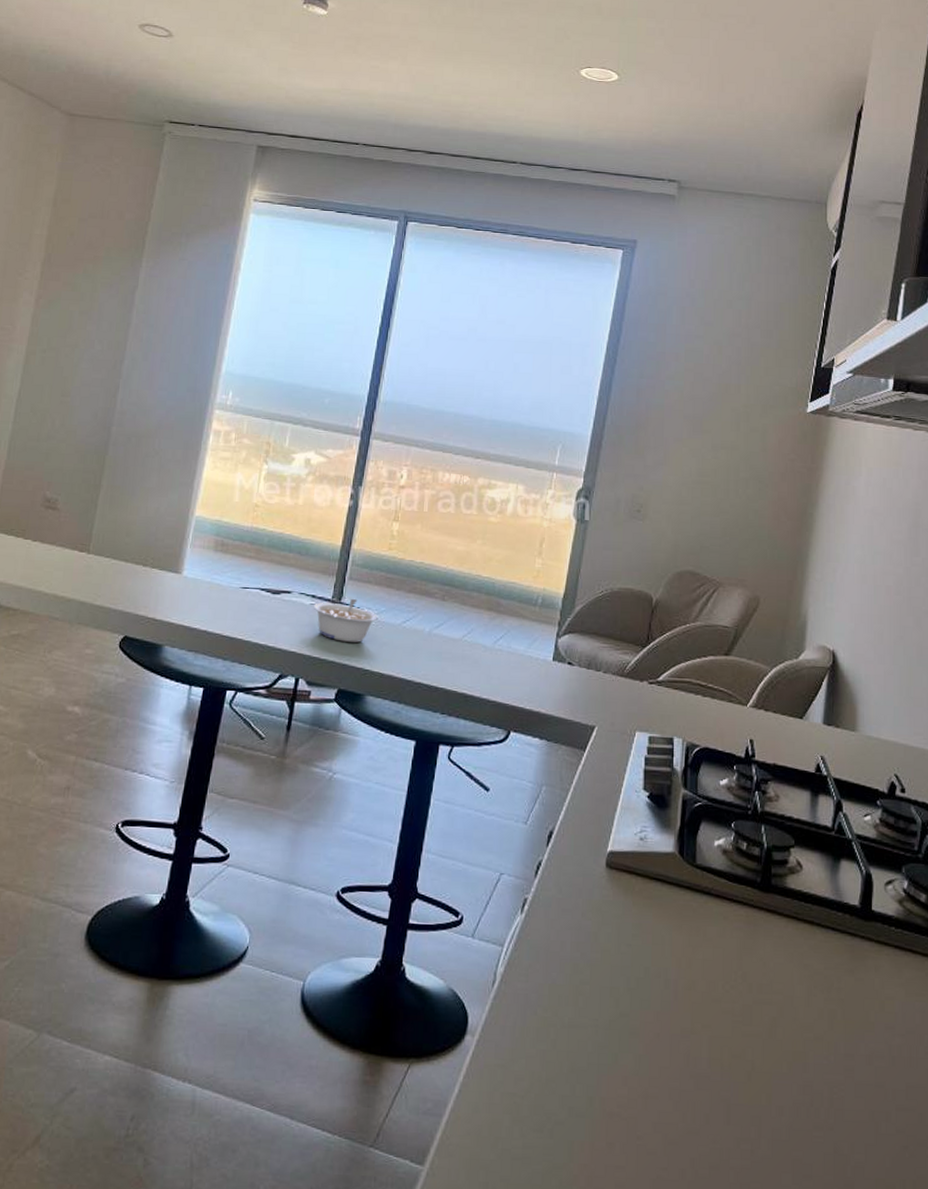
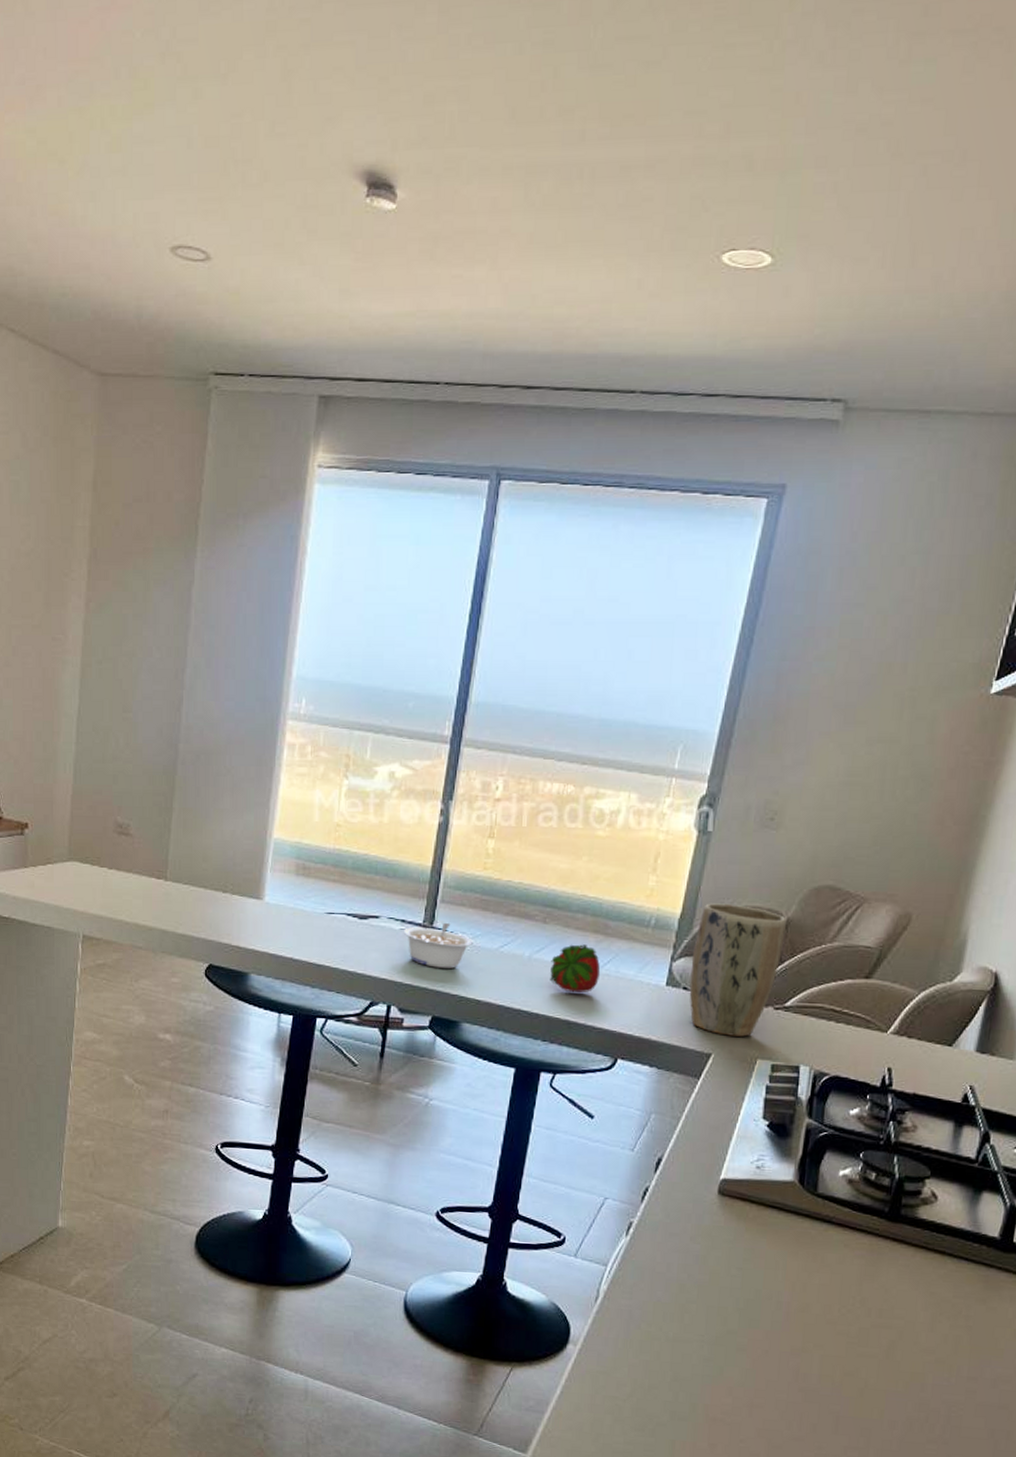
fruit: none [448,620,494,667] -> present [550,944,601,993]
plant pot: none [573,584,655,710] -> present [689,903,786,1037]

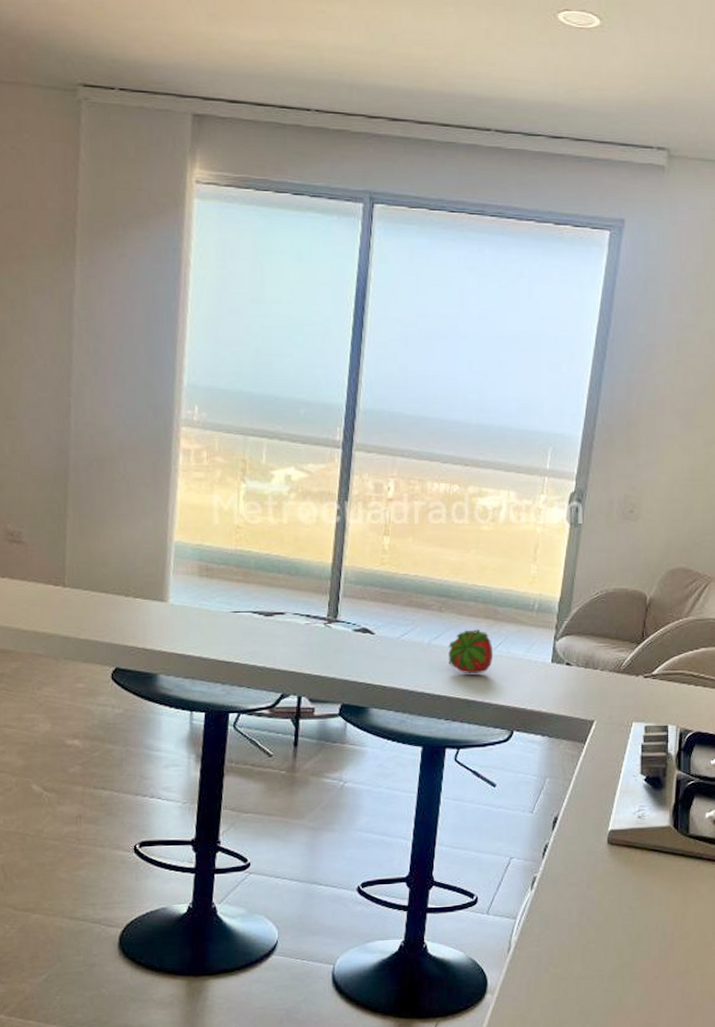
legume: present [403,922,473,968] -> none [308,615,375,658]
plant pot: present [689,903,786,1037] -> none [572,587,649,704]

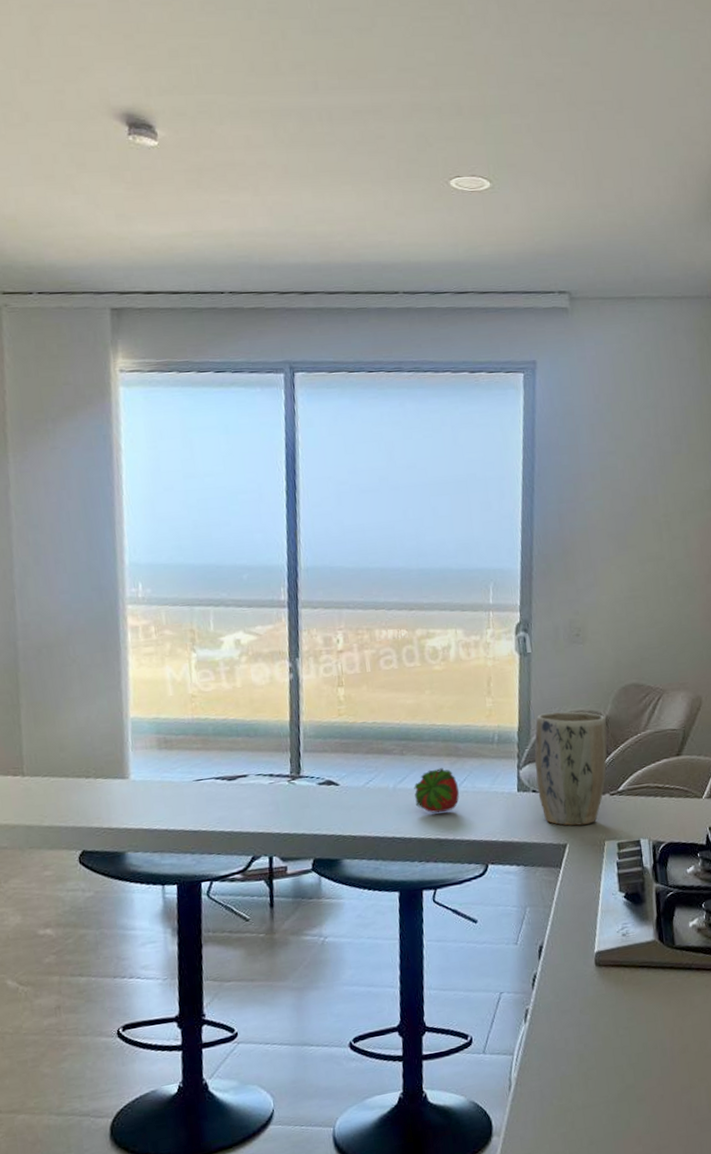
plant pot: none [572,587,649,704] -> present [534,711,607,826]

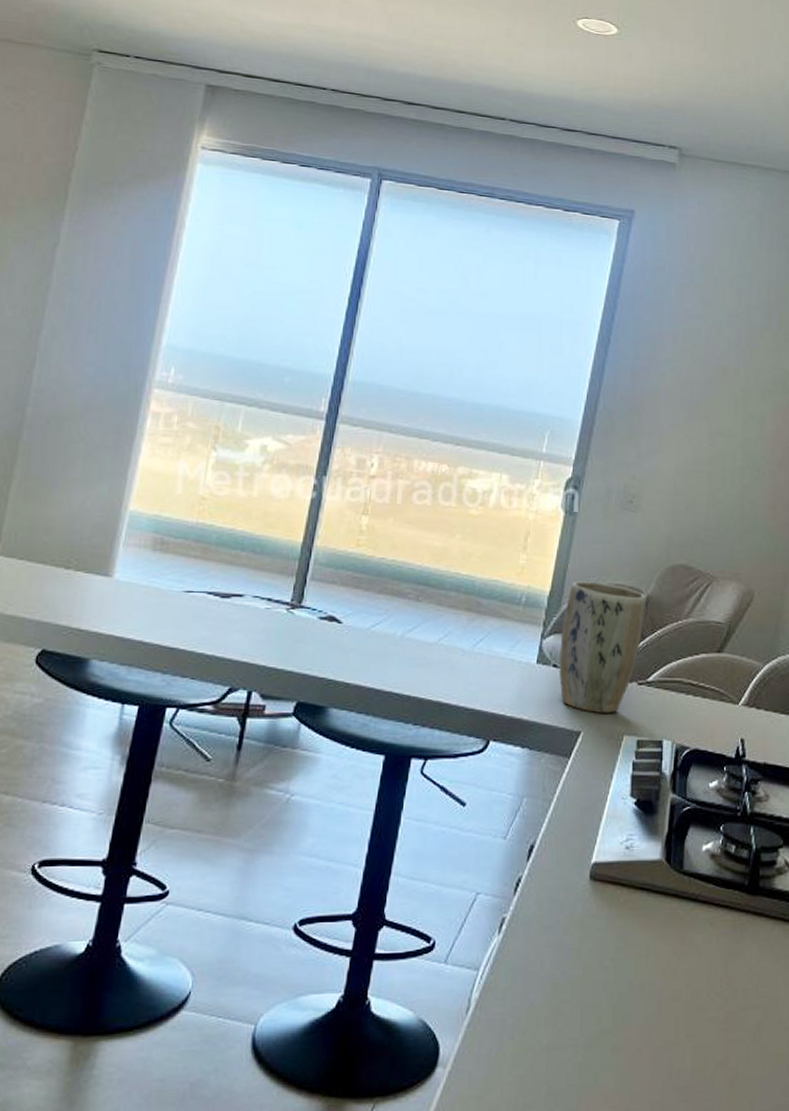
fruit: present [414,768,460,813] -> none [422,622,473,673]

